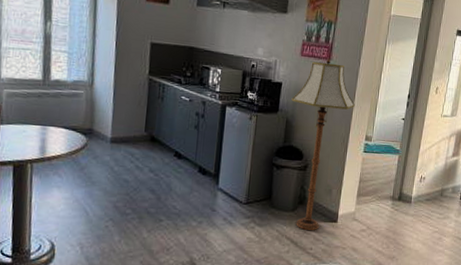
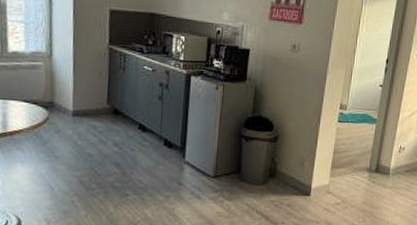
floor lamp: present [291,58,355,231] -> none [260,21,328,205]

